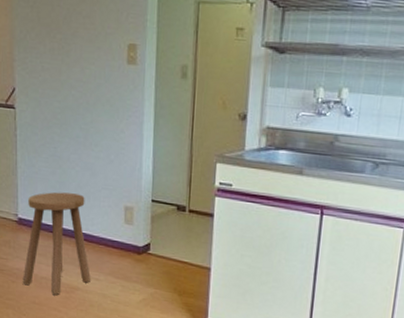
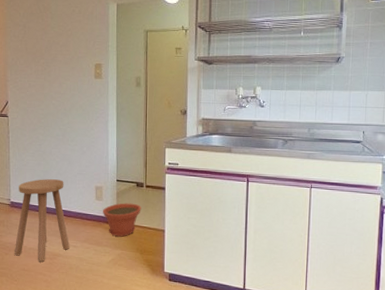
plant pot: none [133,229,182,273] -> present [103,203,141,237]

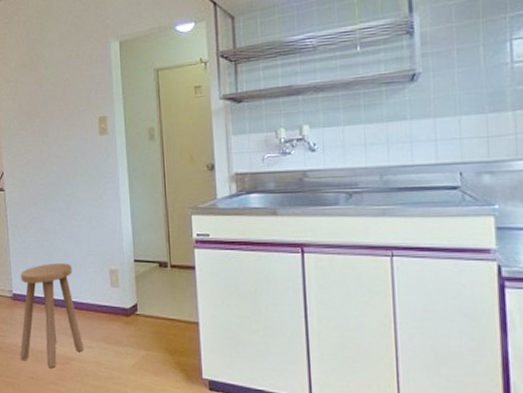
plant pot: present [103,203,141,237] -> none [120,289,167,333]

